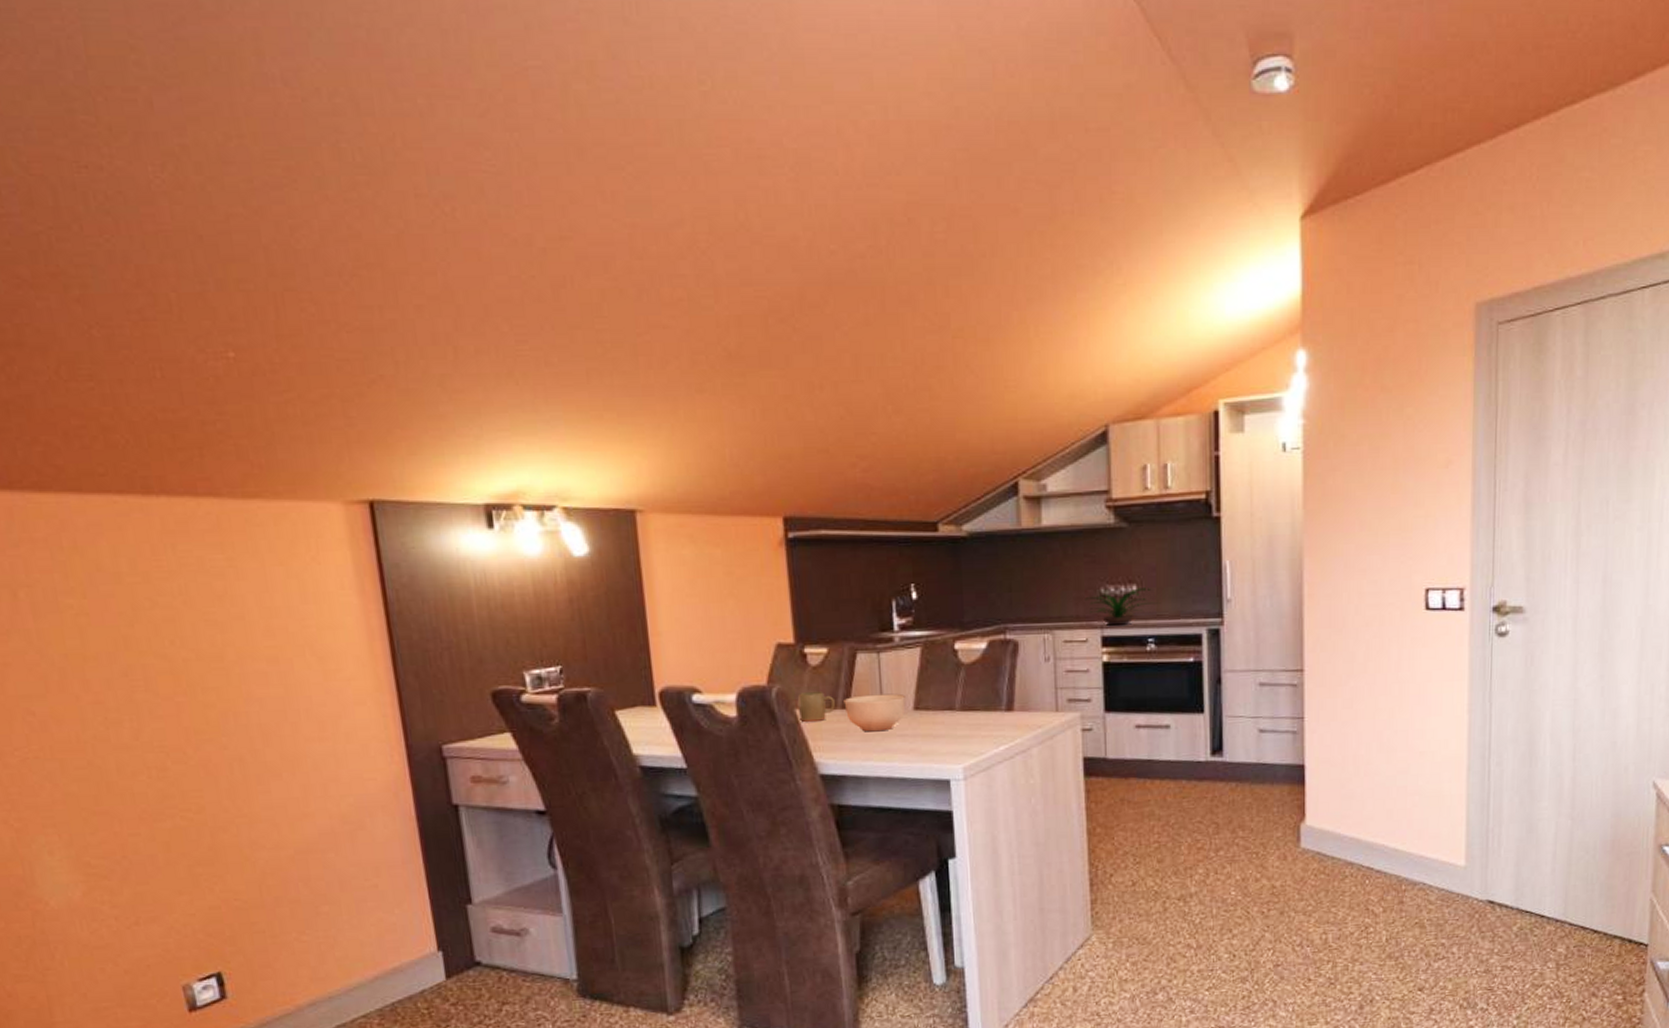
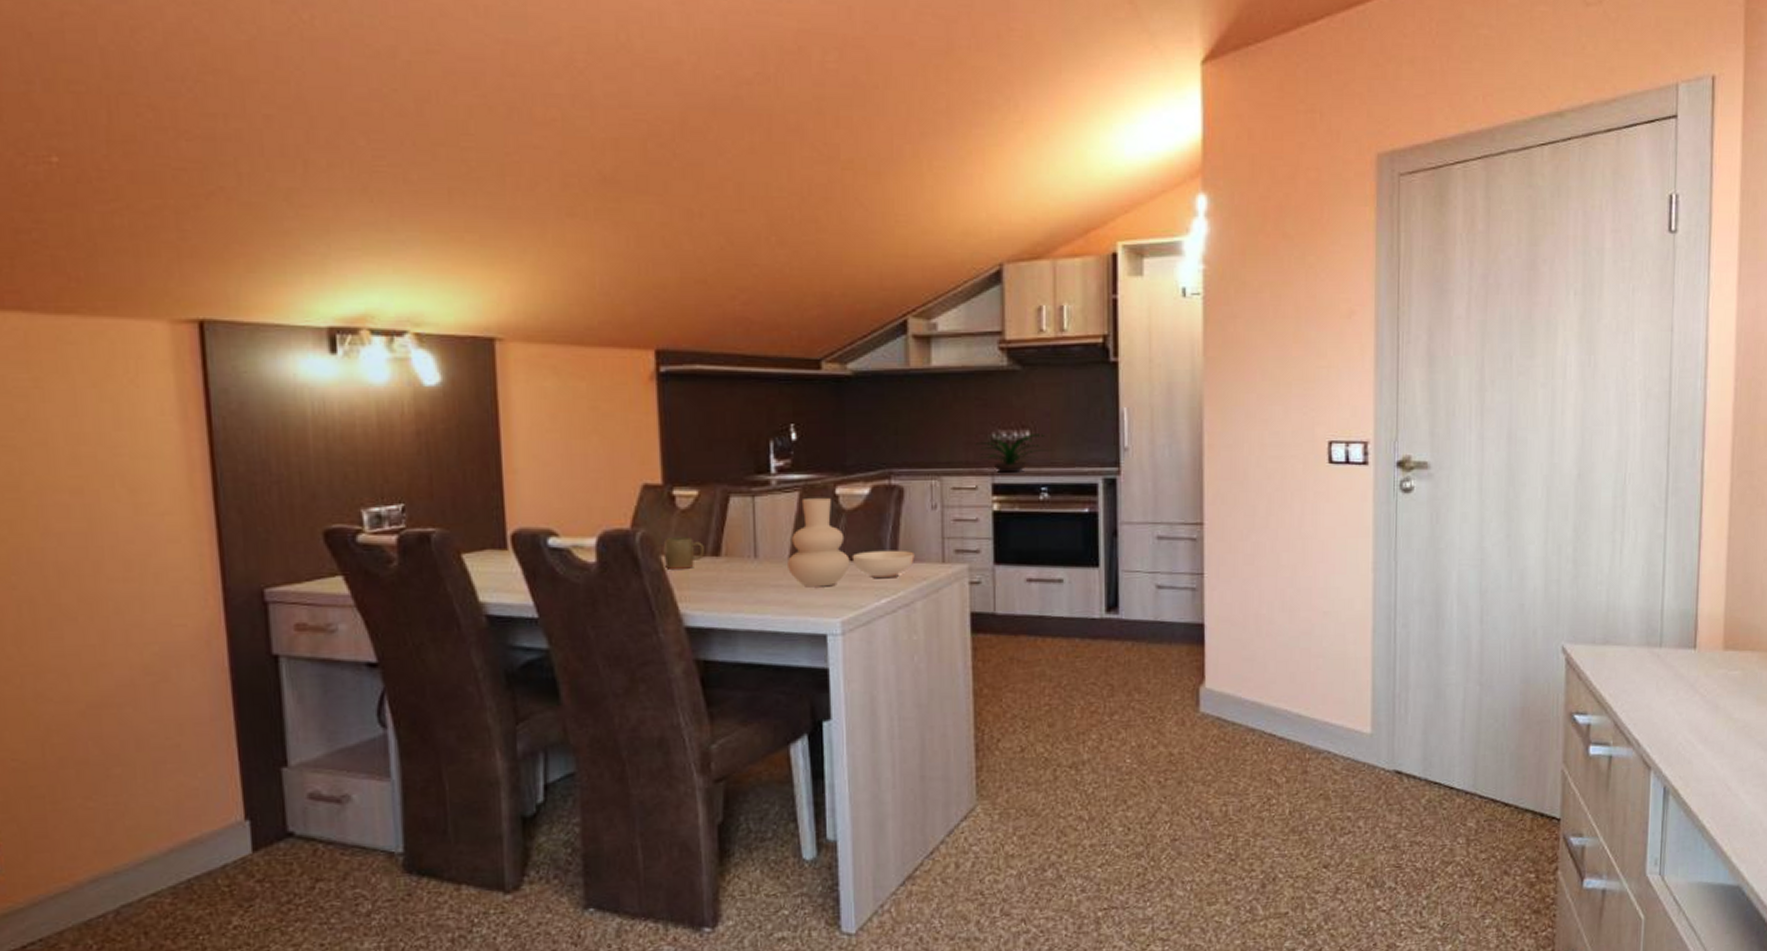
bowl: present [844,693,907,732] -> none [714,540,782,582]
vase: none [912,652,970,737] -> present [788,497,850,588]
bowl: none [971,700,1031,728] -> present [852,550,916,579]

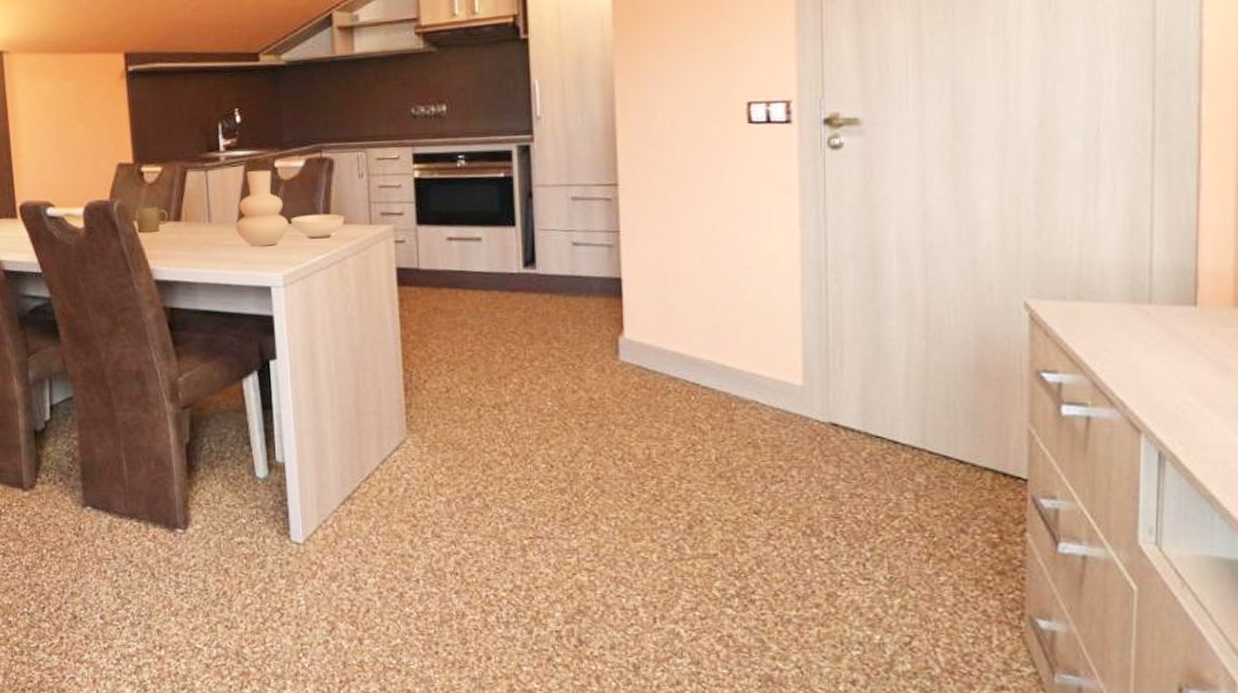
plant: present [975,434,1052,472] -> none [396,107,468,143]

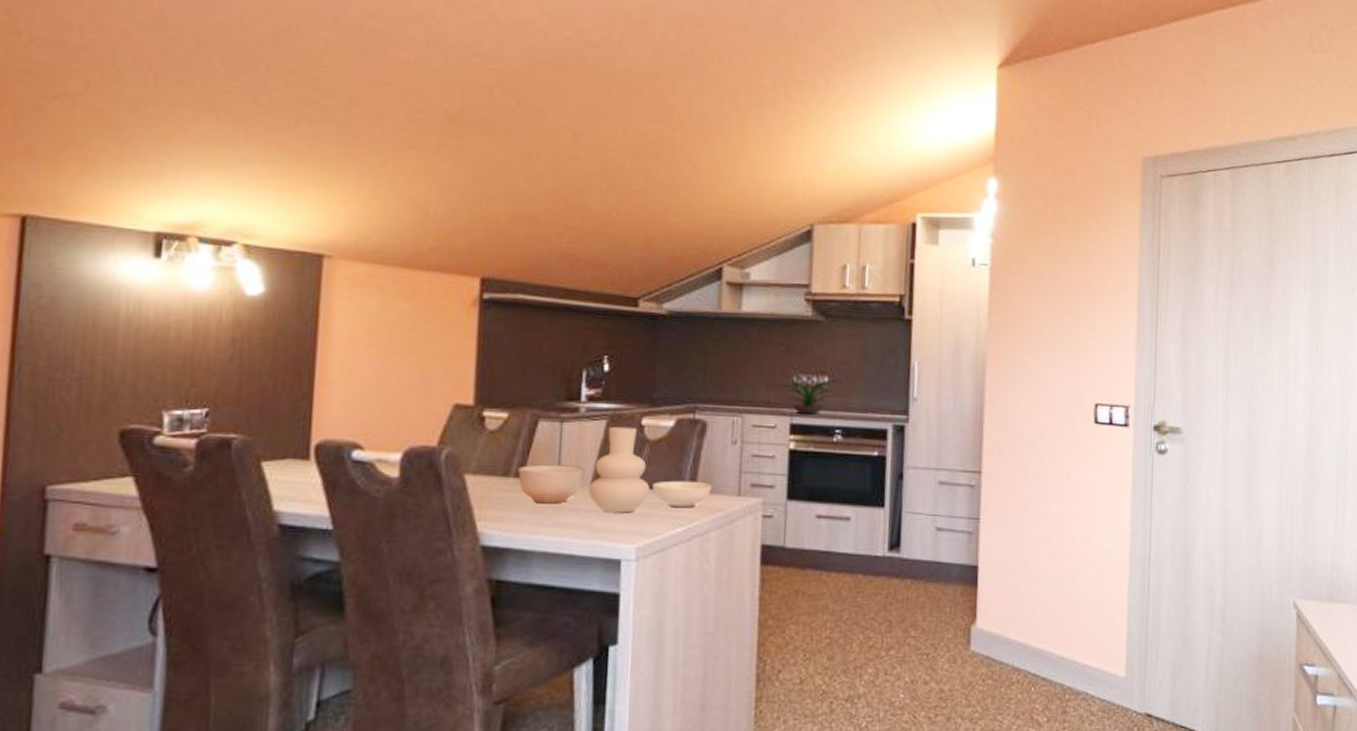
mug: present [135,205,168,232] -> none [467,456,508,488]
bowl: none [175,207,231,242] -> present [518,464,586,504]
plant: none [396,107,468,143] -> present [777,380,848,414]

